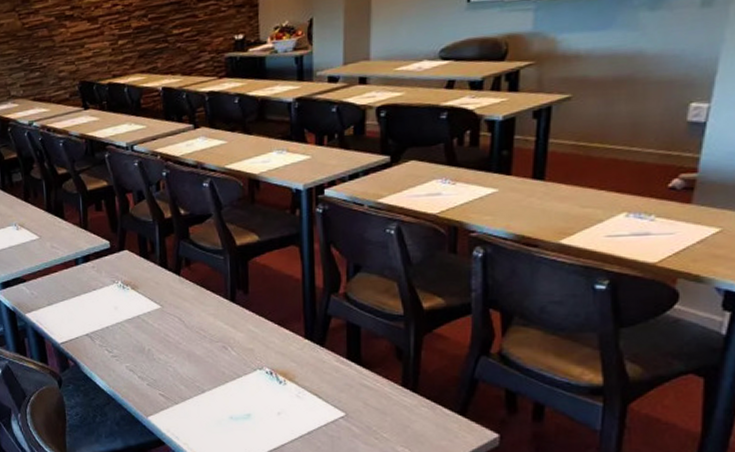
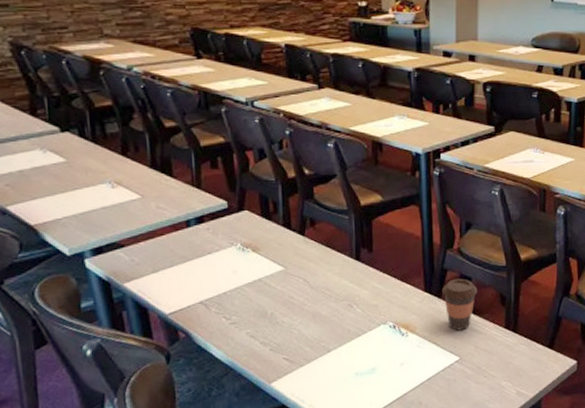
coffee cup: none [324,326,368,383] -> present [441,278,478,331]

